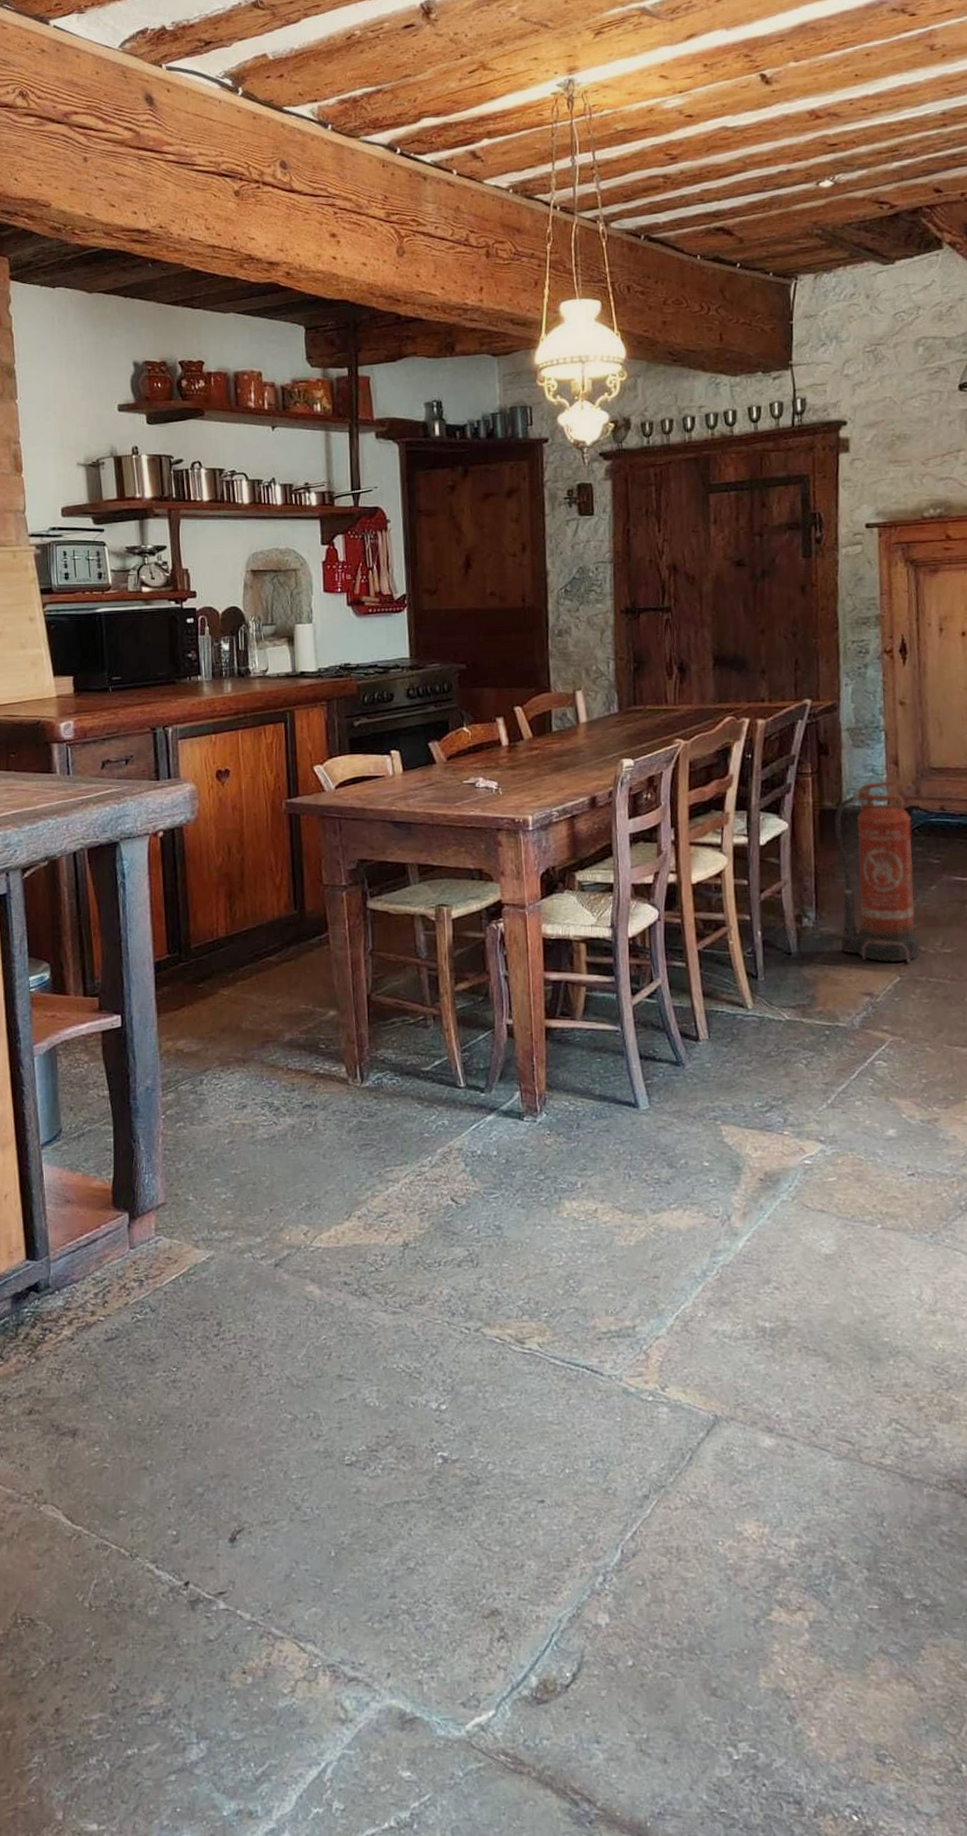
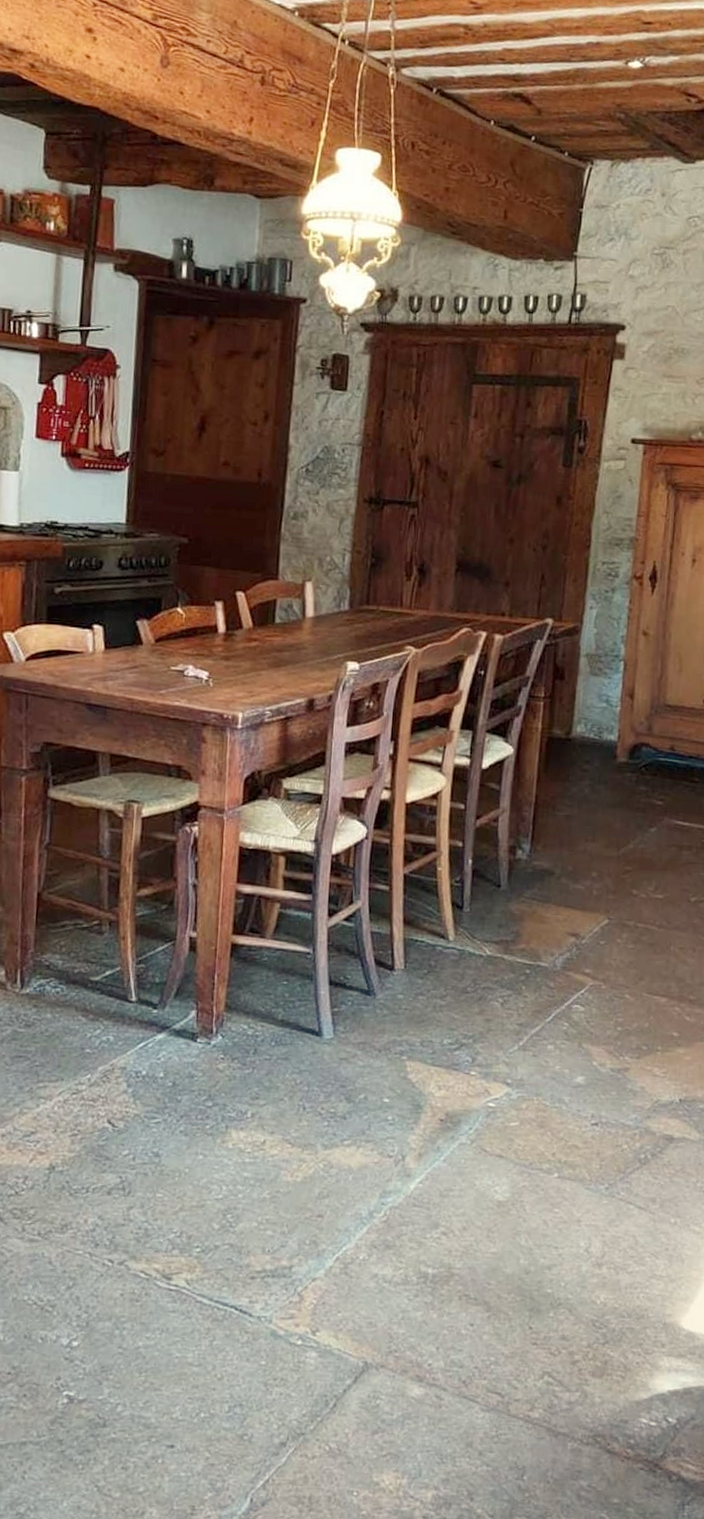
fire extinguisher: present [835,781,920,963] -> none [552,714,640,906]

